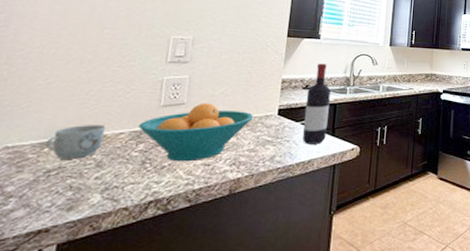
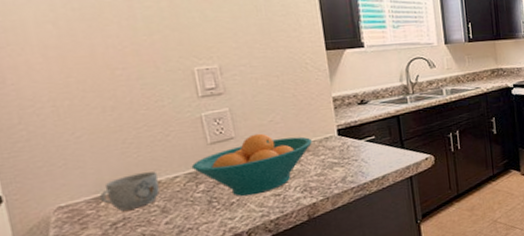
wine bottle: present [302,63,331,144] -> none [363,74,395,161]

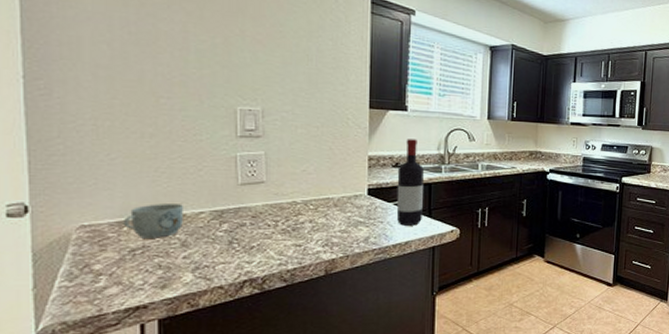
fruit bowl: present [191,133,313,197] -> none [218,181,342,242]
wine bottle: none [363,74,395,161] -> present [396,139,424,226]

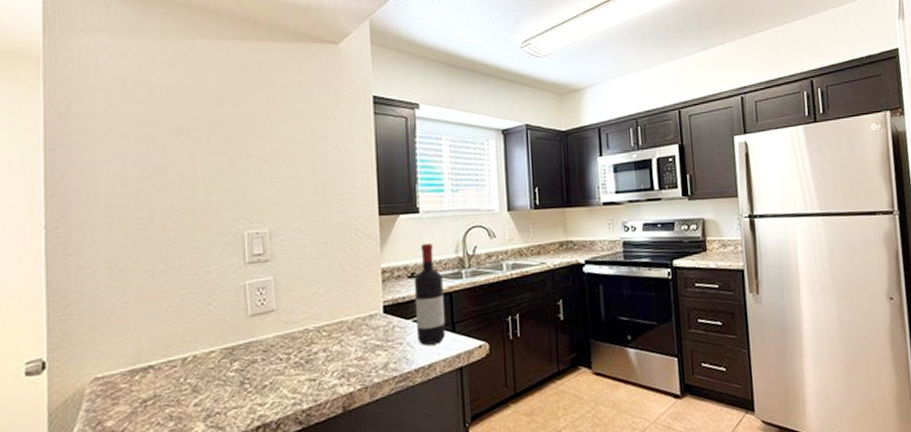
mug: present [122,204,183,238] -> none [134,344,193,387]

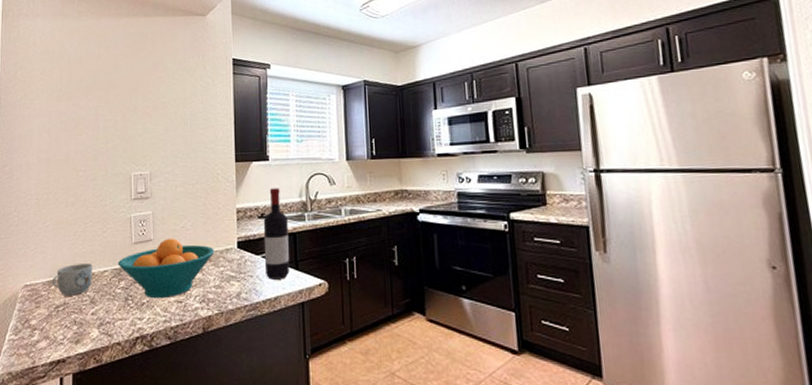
mug: none [134,344,193,387] -> present [51,264,92,296]
fruit bowl: none [228,306,357,380] -> present [117,238,215,299]

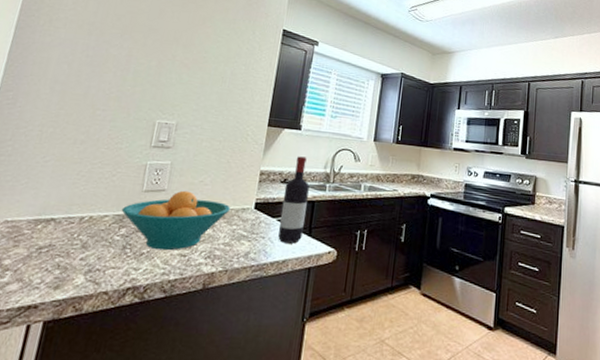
mug: present [51,264,92,296] -> none [38,204,92,238]

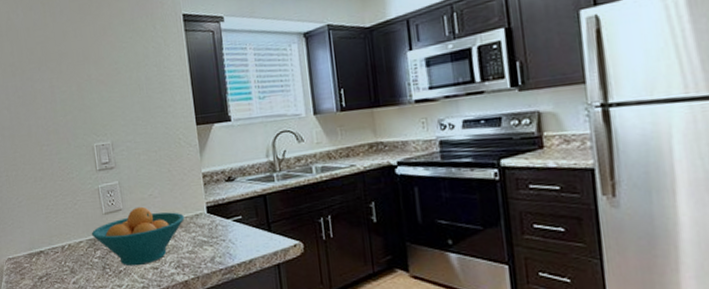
wine bottle: present [278,156,309,244] -> none [231,149,262,243]

